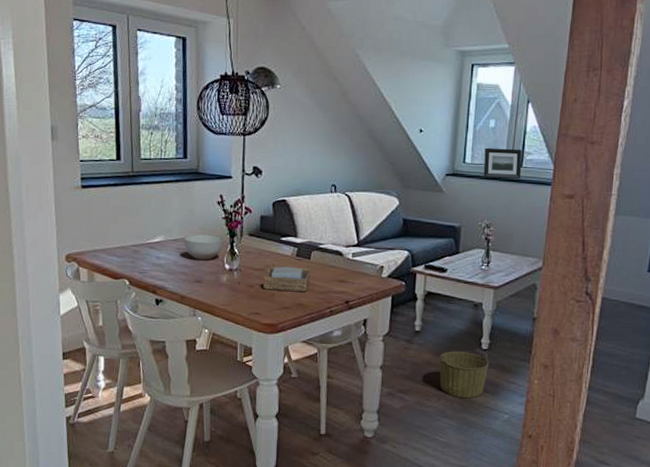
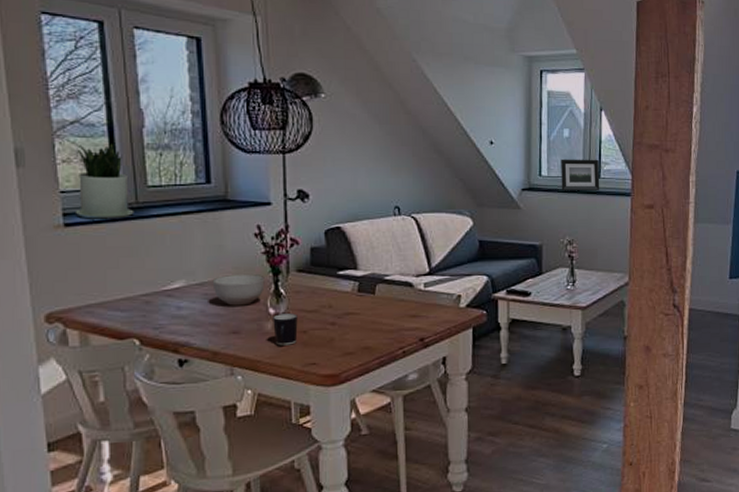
planter: none [89,123,130,184] -> present [74,143,134,219]
mug: none [227,269,247,296] -> present [273,313,298,346]
napkin holder: present [263,266,311,293] -> none [319,304,377,334]
basket: present [439,351,490,399] -> none [530,380,583,433]

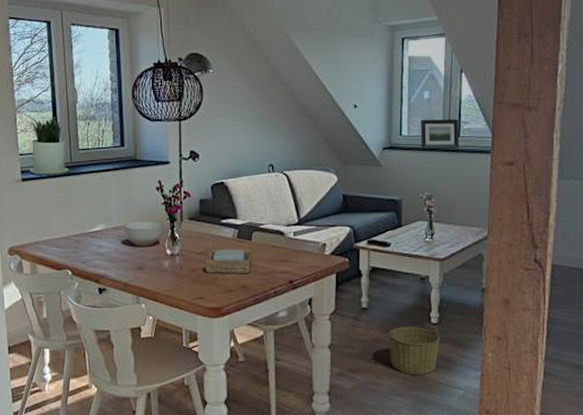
mug: present [273,313,298,346] -> none [169,254,189,281]
napkin holder: none [319,304,377,334] -> present [206,249,253,274]
basket: none [530,380,583,433] -> present [389,327,440,376]

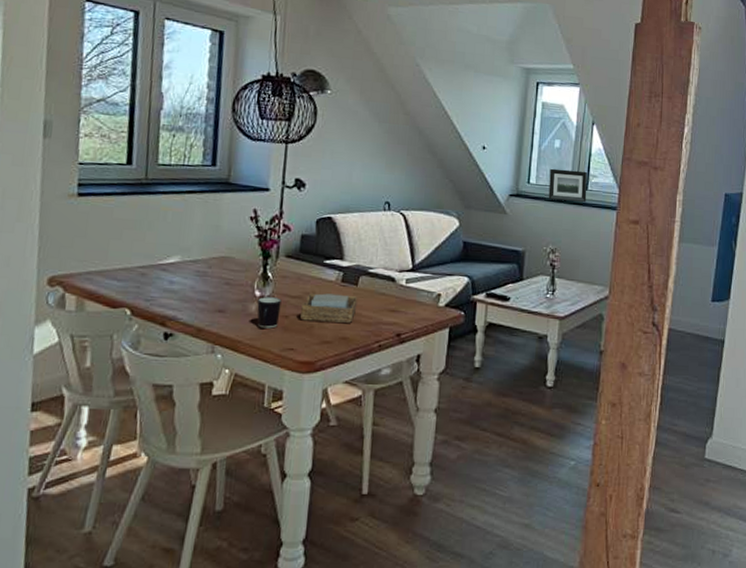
planter: present [29,117,69,175] -> none [89,120,143,193]
bowl: present [124,220,164,246] -> none [205,254,255,286]
mug: none [169,254,189,281] -> present [257,297,282,329]
basket: present [389,327,440,376] -> none [500,390,555,444]

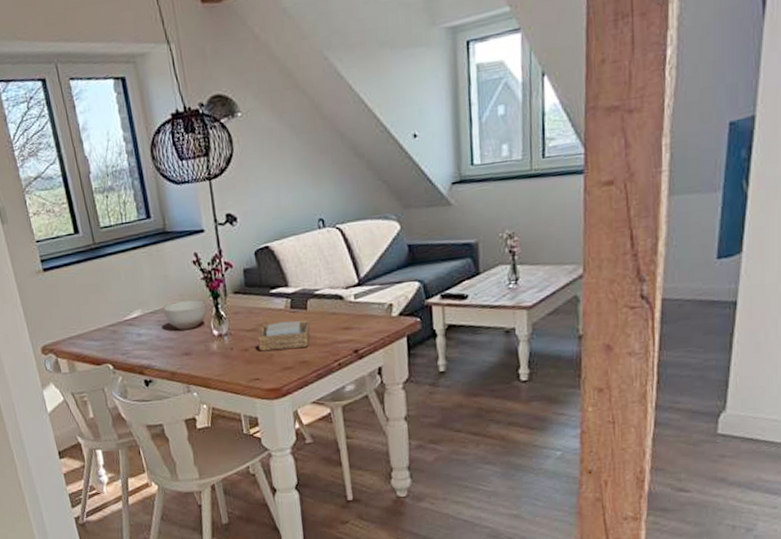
bowl: none [205,254,255,286] -> present [162,299,207,330]
mug: present [257,297,282,329] -> none [217,333,240,364]
picture frame: present [548,168,588,203] -> none [495,135,545,179]

